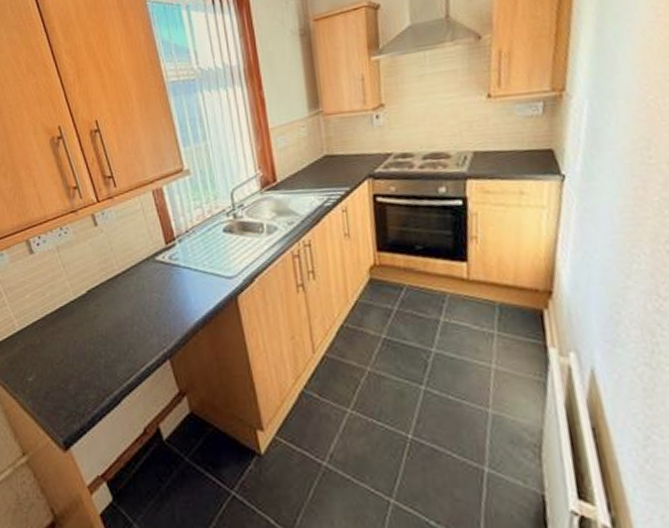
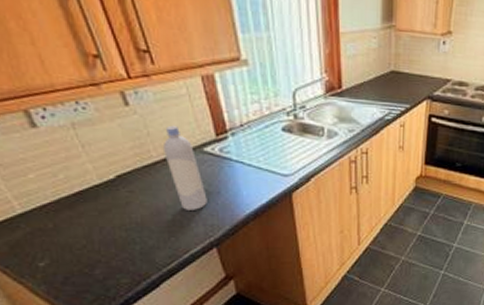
bottle: none [123,238,160,321] -> present [164,125,207,210]

